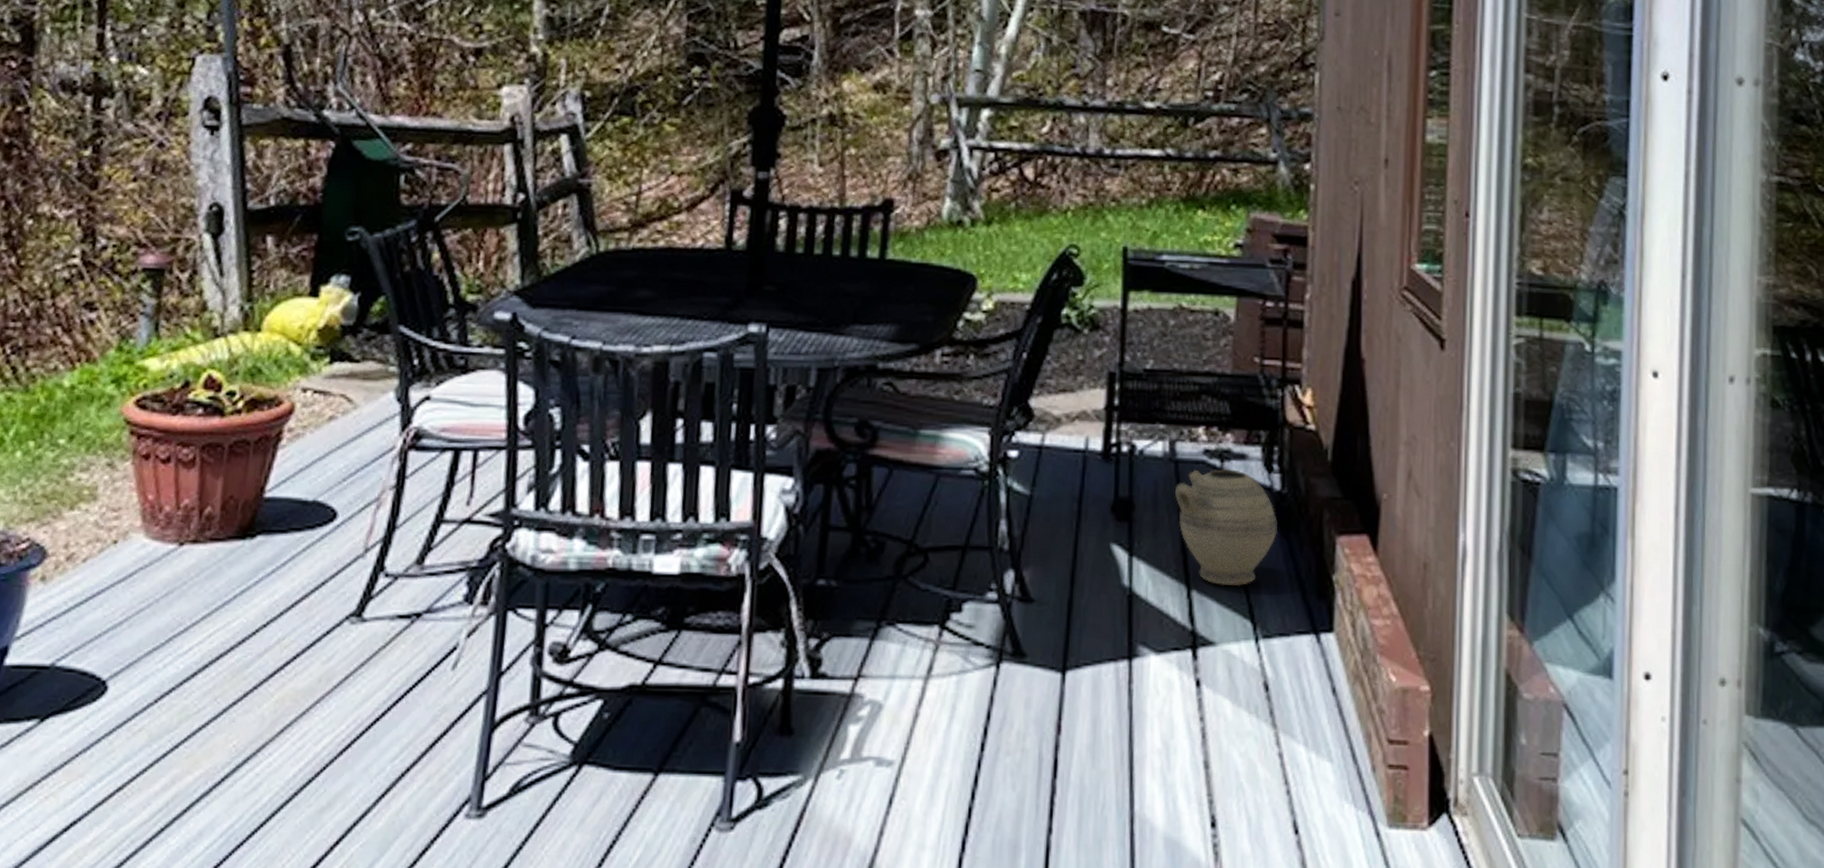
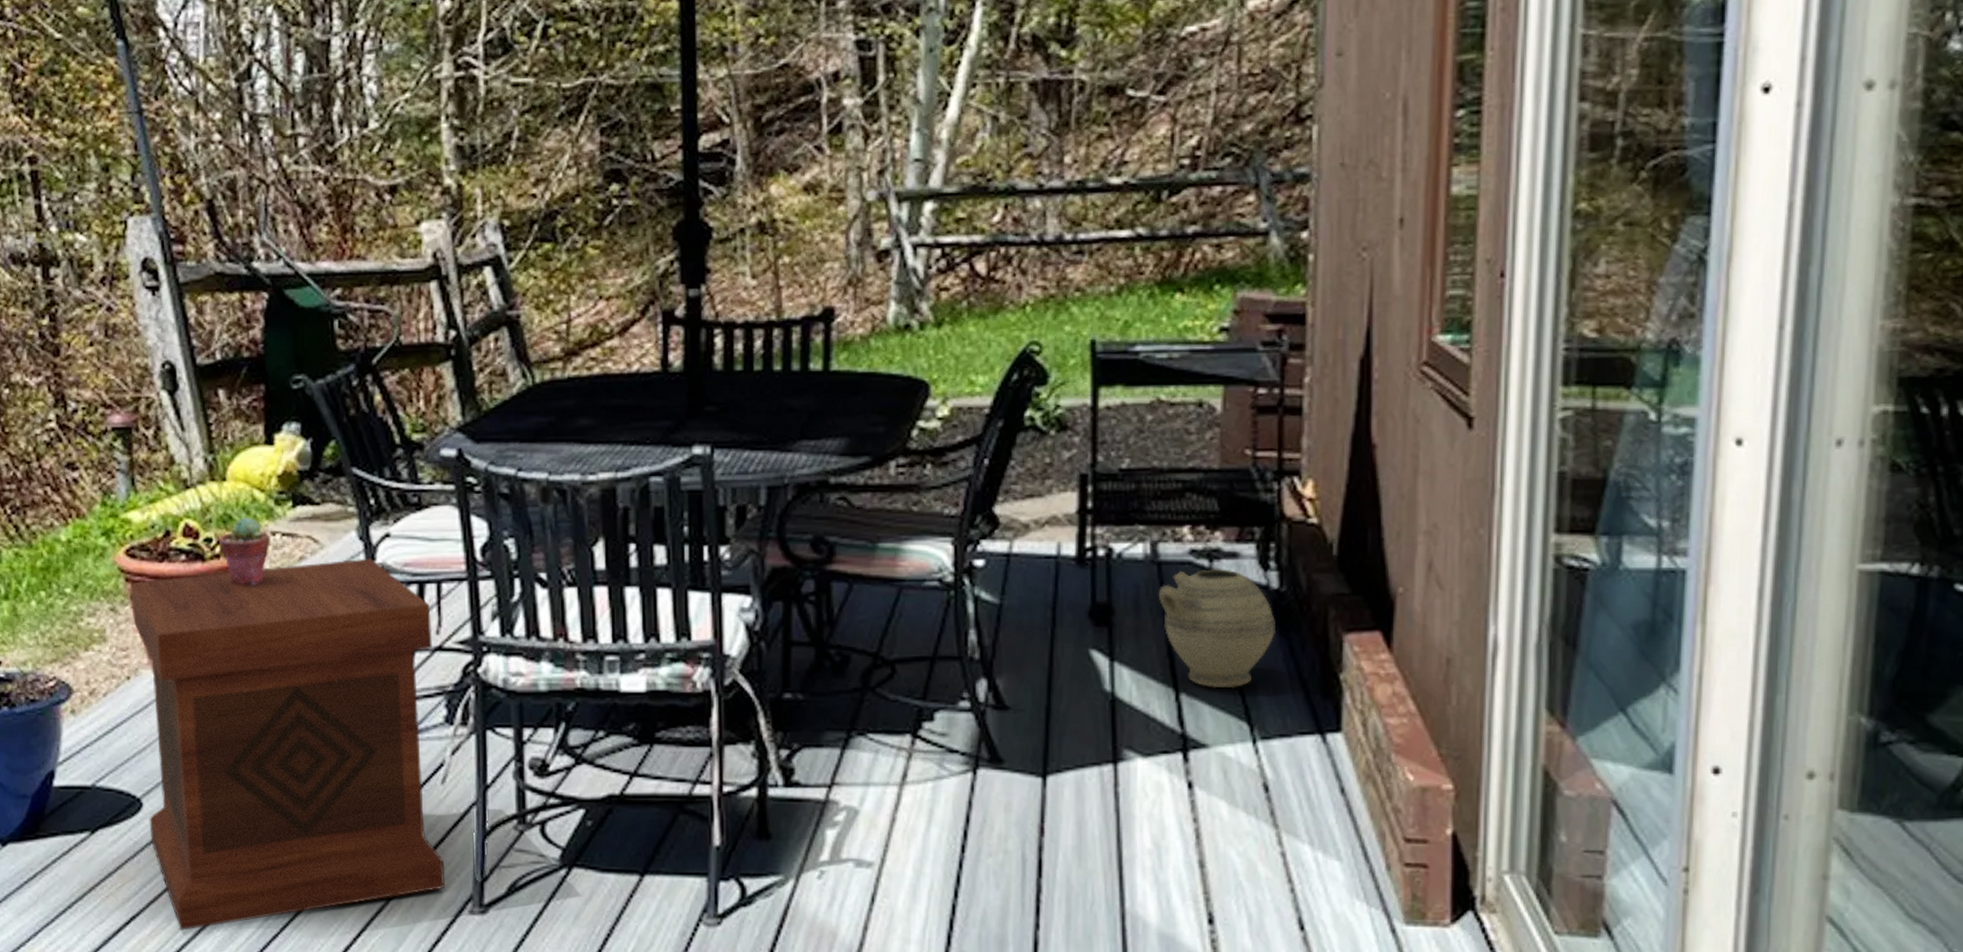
side table: none [110,420,464,838] -> present [130,558,445,931]
potted succulent: none [242,371,301,445] -> present [218,517,271,586]

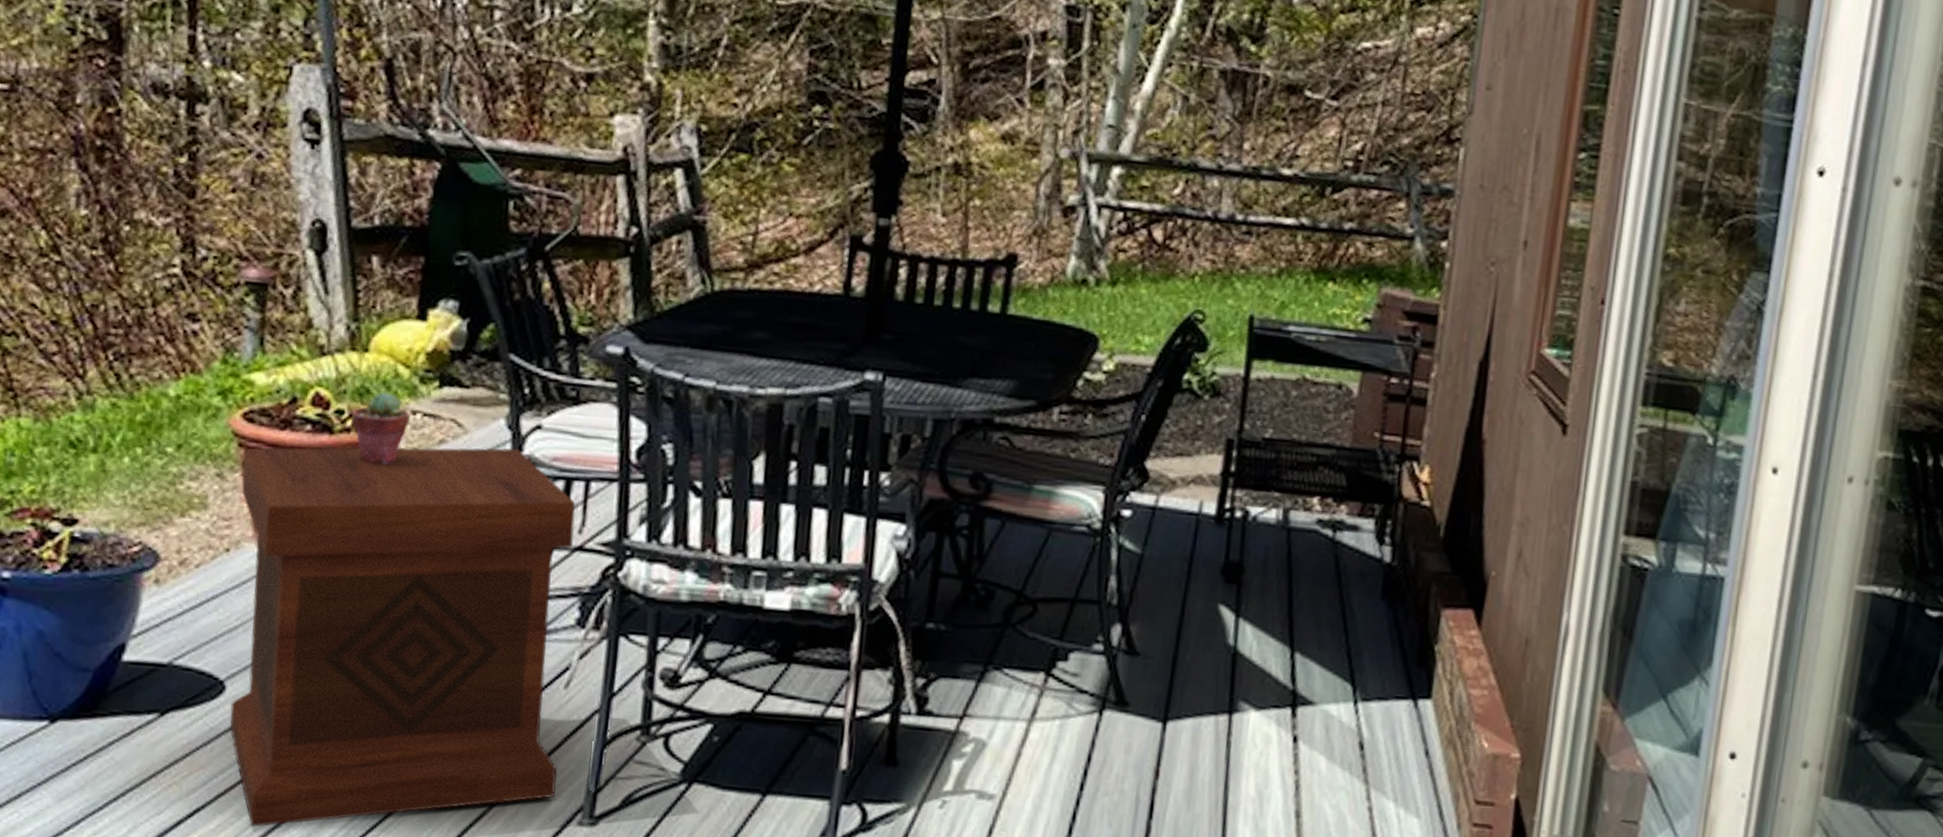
ceramic jug: present [1158,569,1275,689] -> none [1285,538,1385,652]

